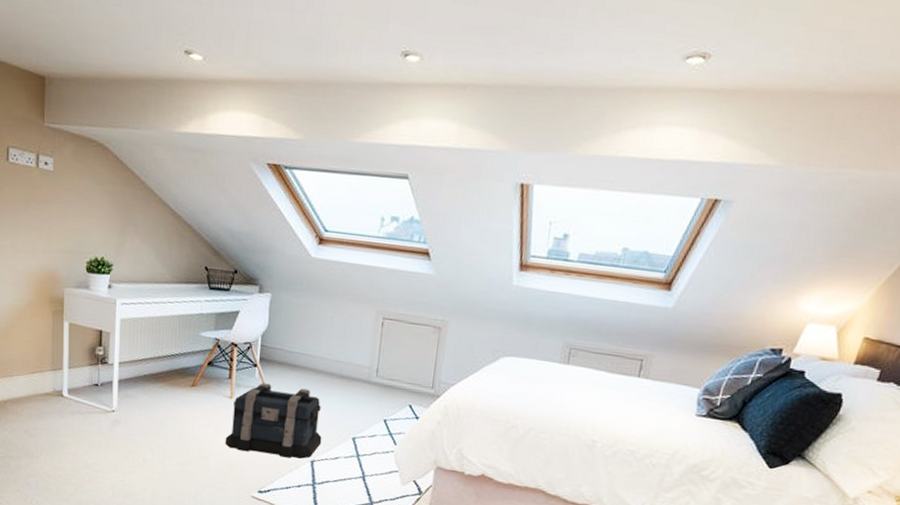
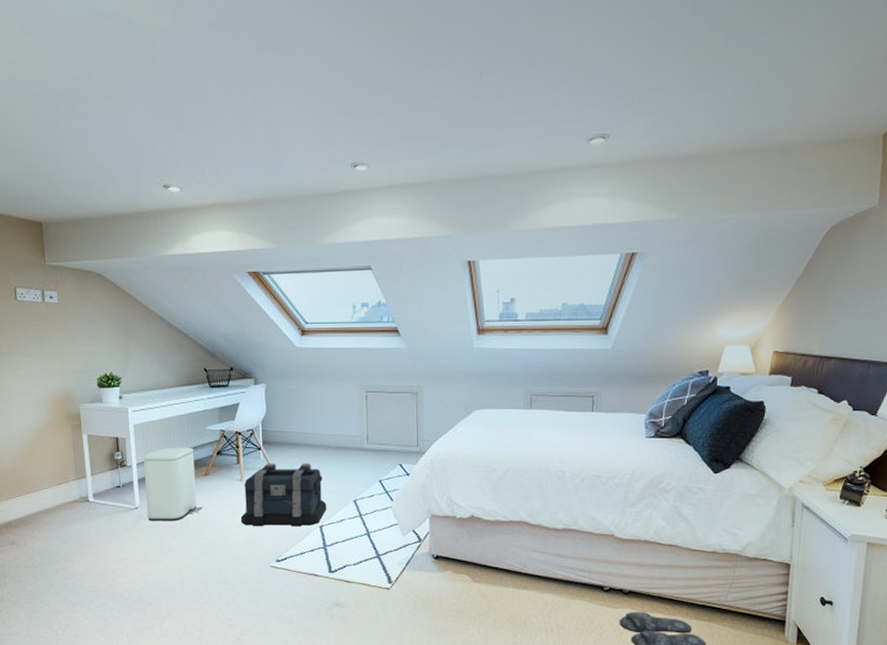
pedal bin: none [124,349,186,432] -> present [143,447,204,521]

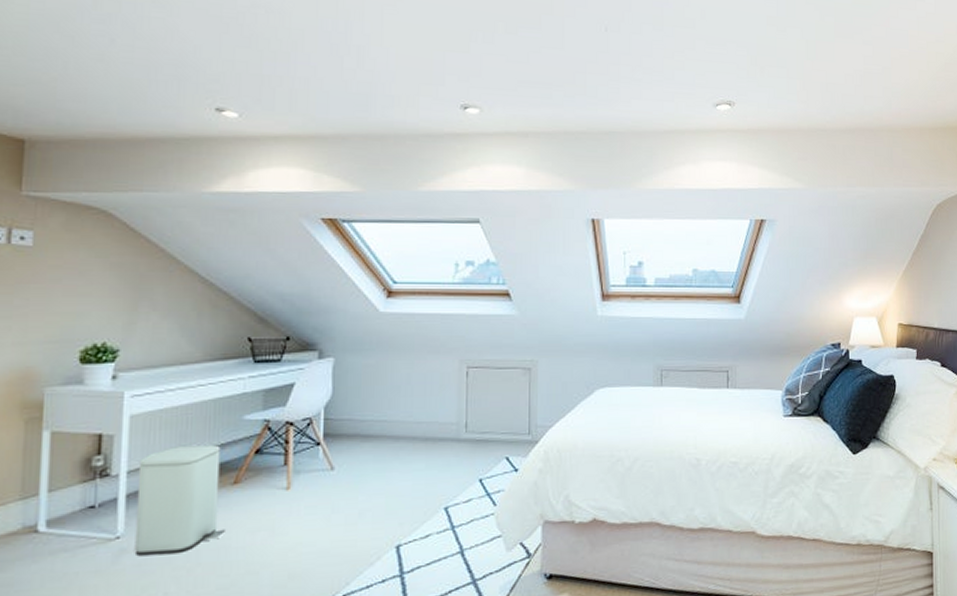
storage crate: present [240,463,327,527] -> none [281,460,408,554]

